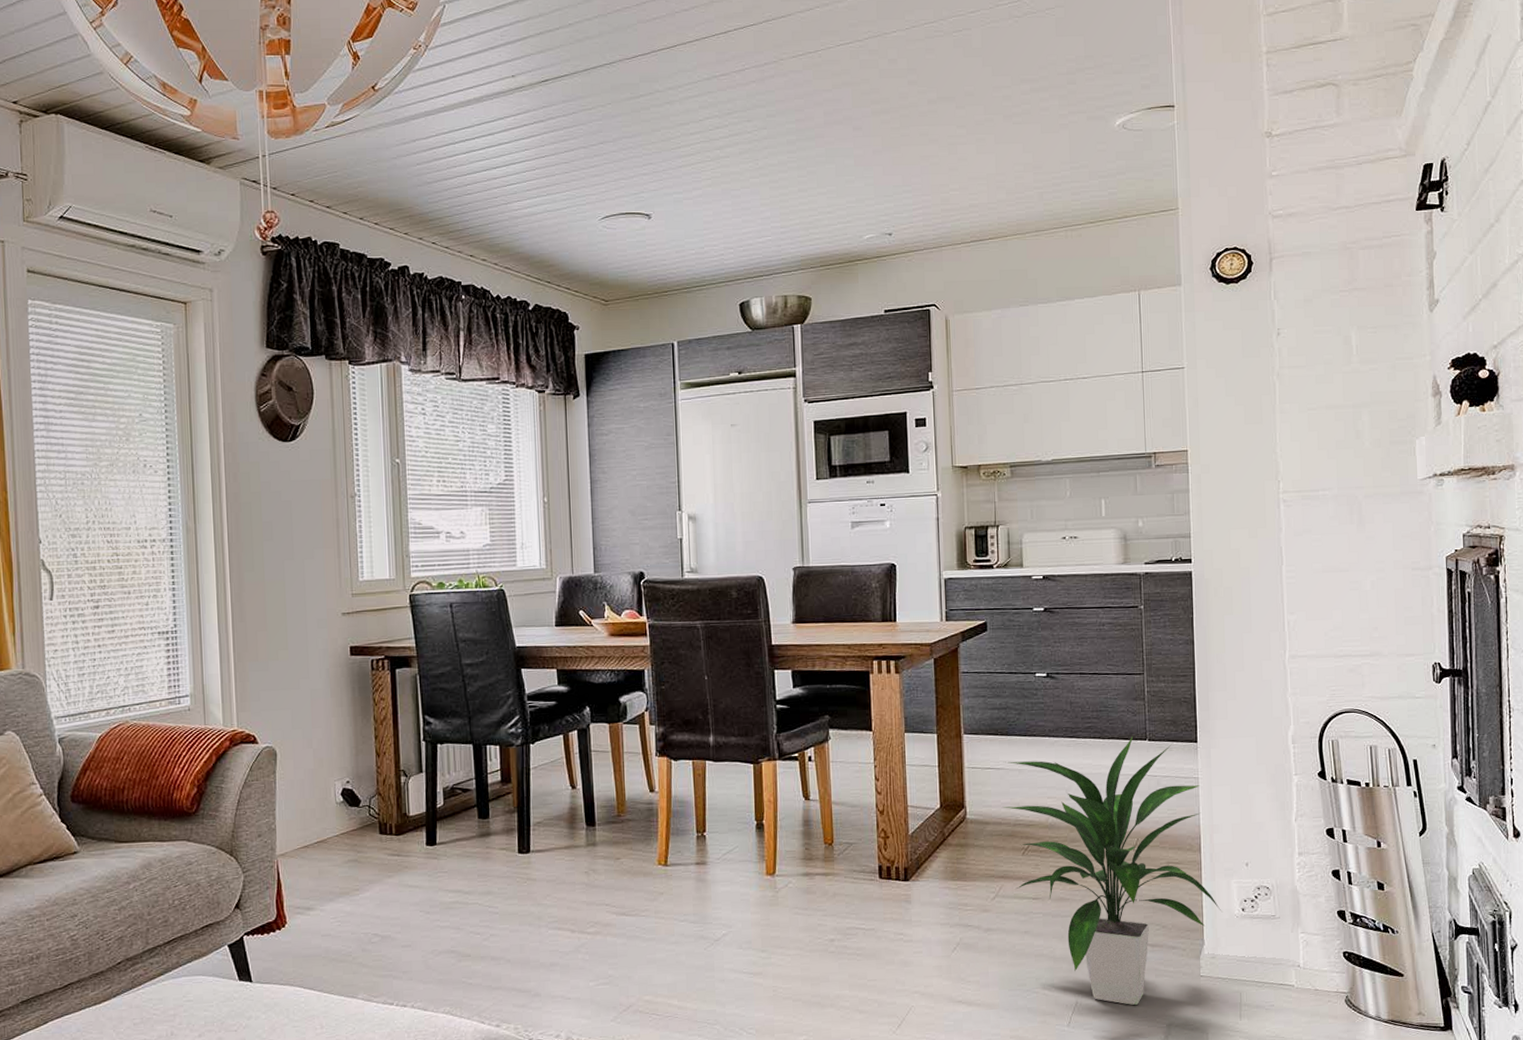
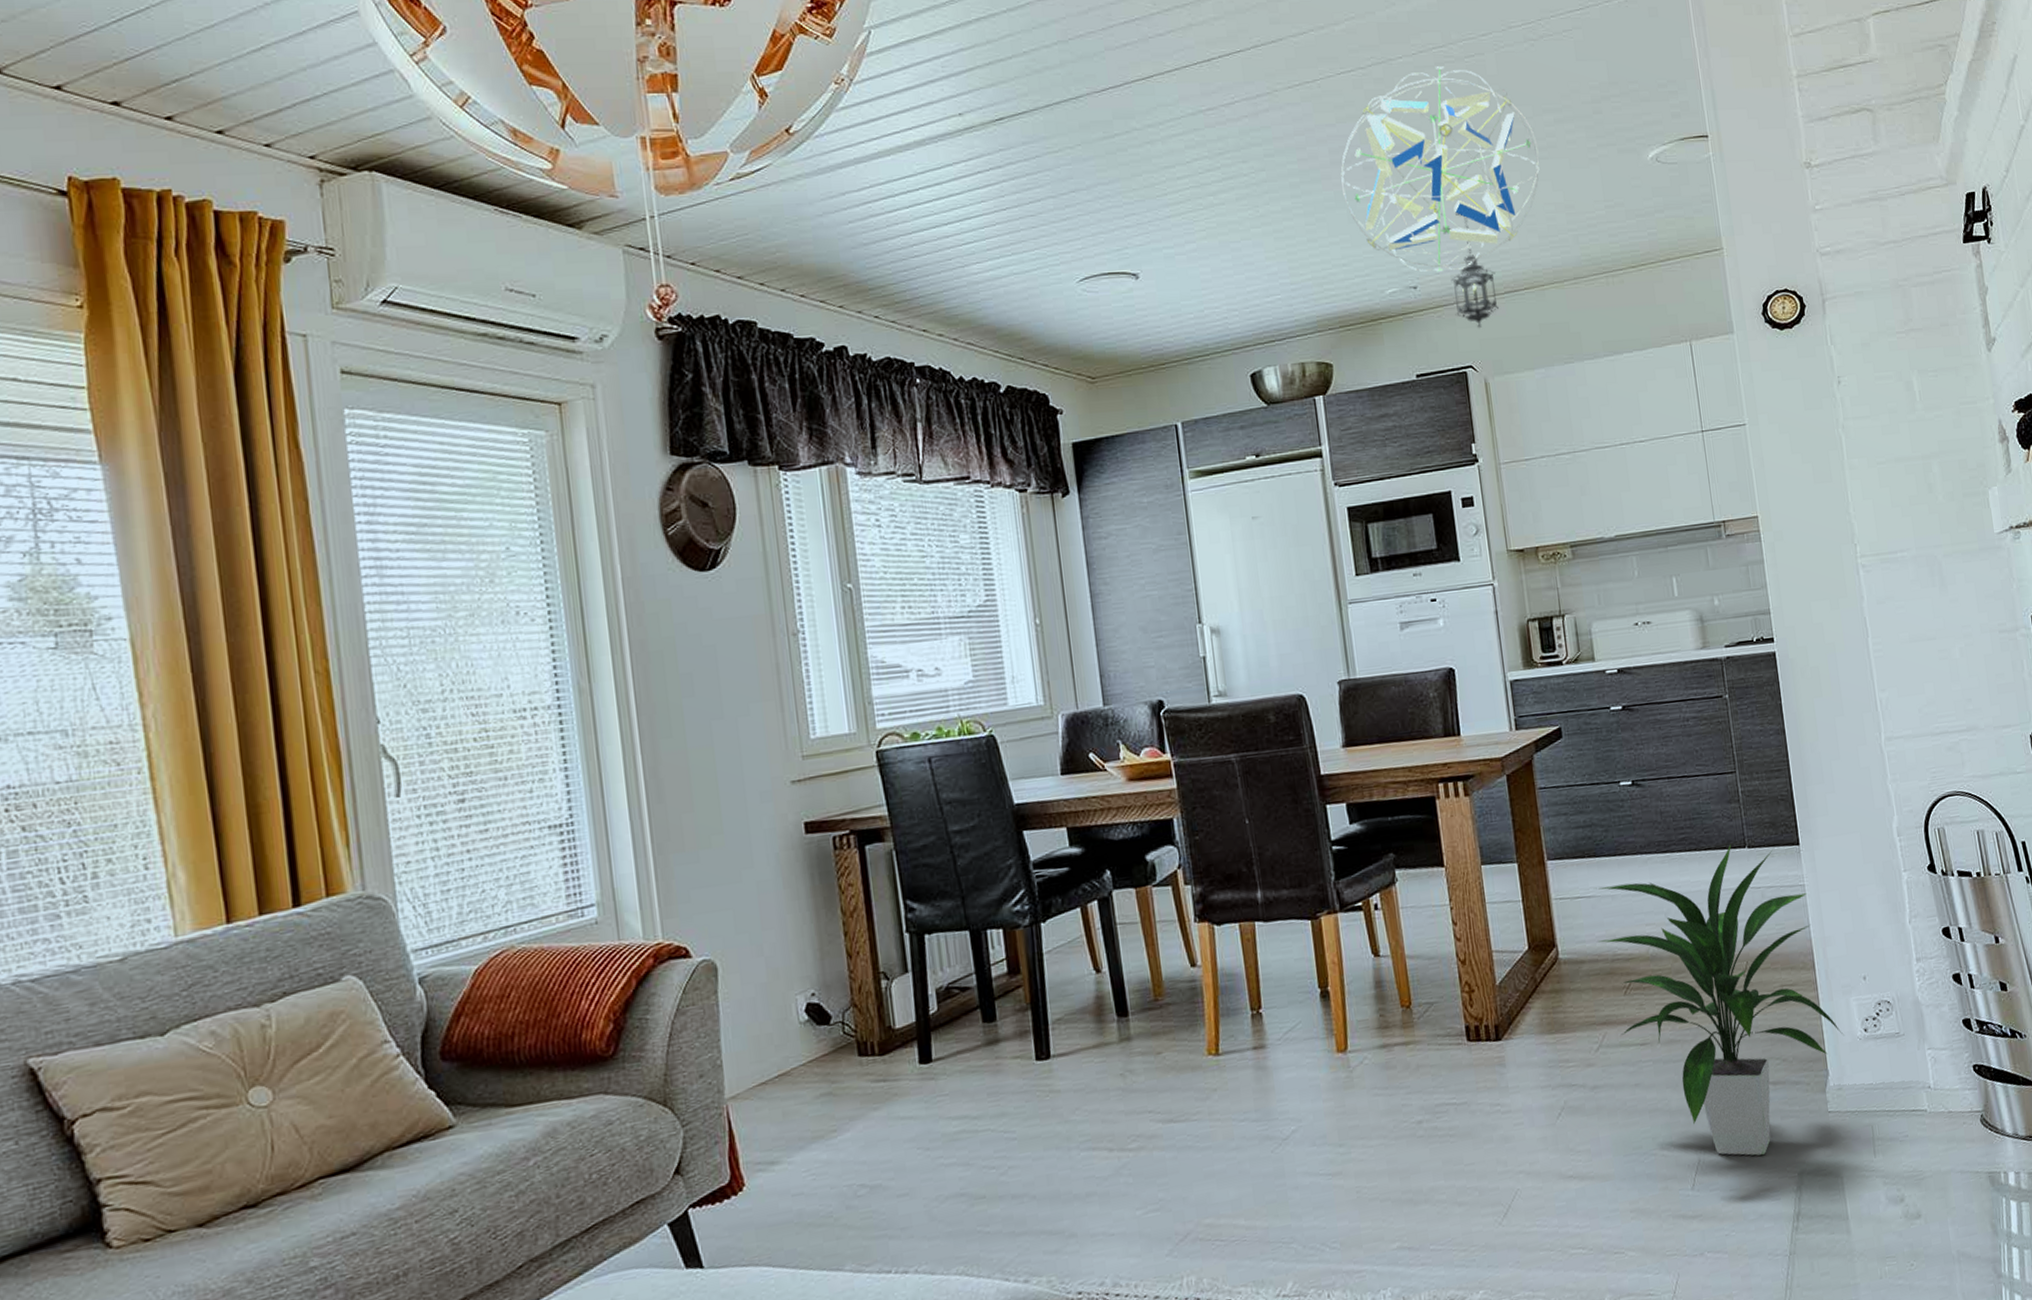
hanging mobile: none [832,40,1014,221] -> present [1340,66,1540,272]
hanging lantern: none [923,169,964,273] -> present [1450,211,1499,329]

